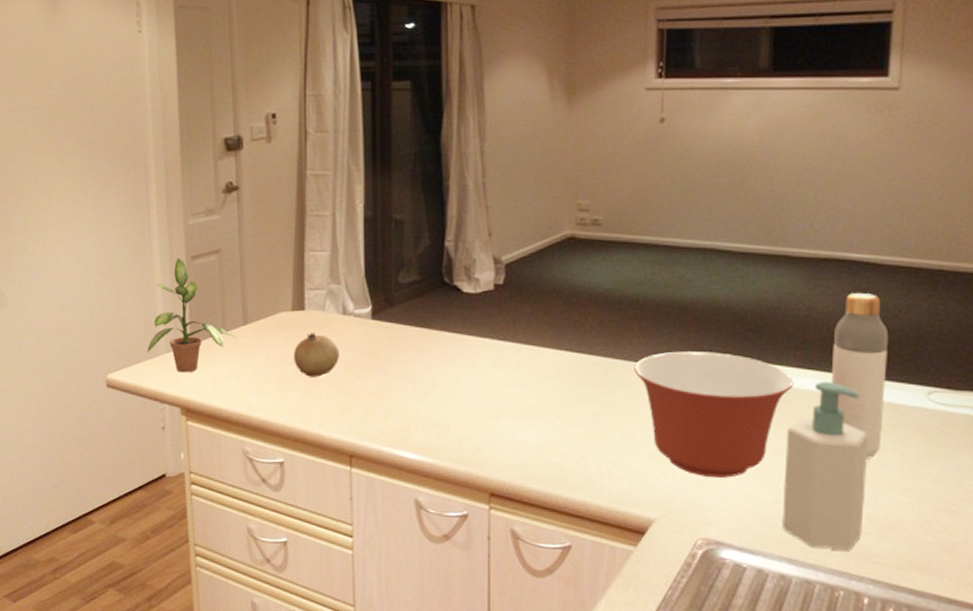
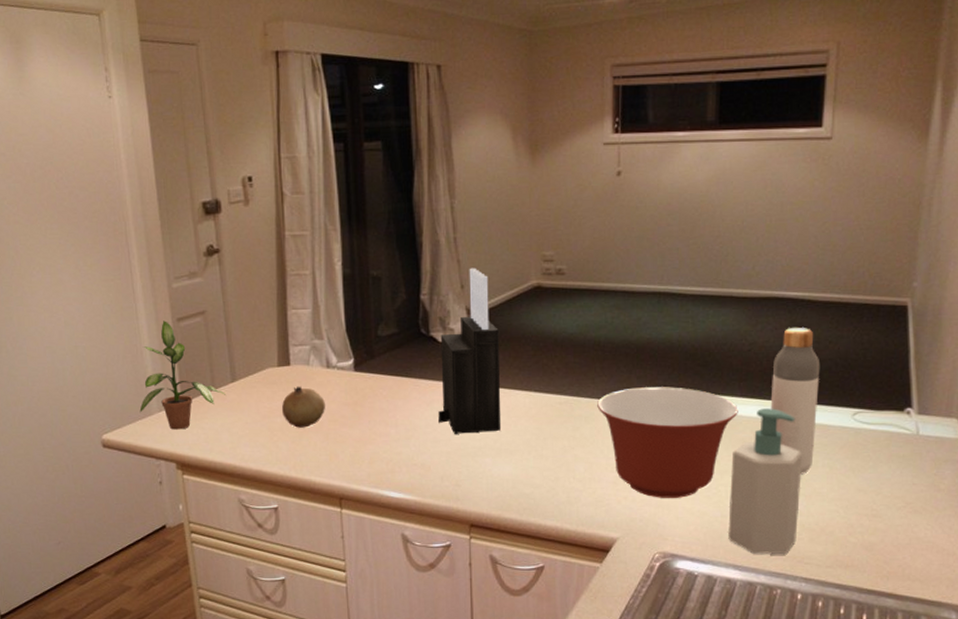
knife block: none [460,214,529,393] -> present [438,267,502,434]

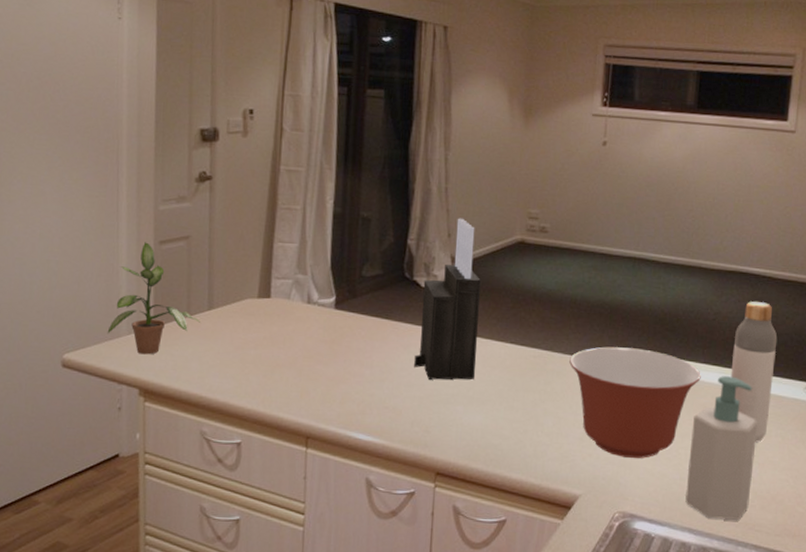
fruit: present [281,386,326,428] -> none [256,319,303,362]

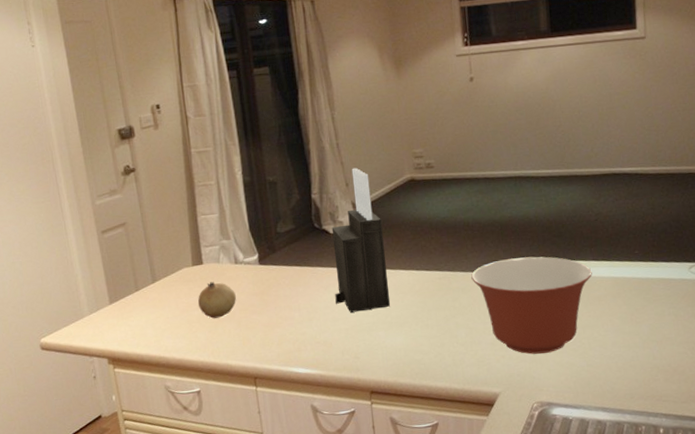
potted plant: present [107,242,200,355] -> none [72,234,148,329]
fruit: none [256,319,303,362] -> present [197,282,237,319]
soap bottle: present [685,376,758,520] -> none [591,268,654,397]
bottle: present [730,301,778,443] -> none [617,197,661,324]

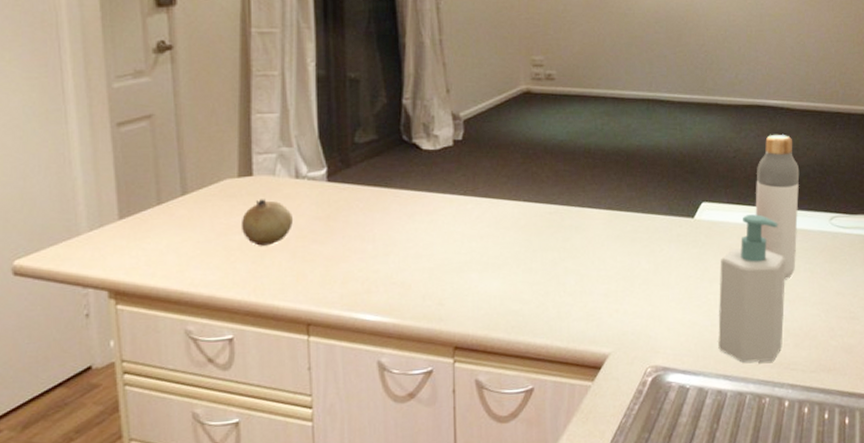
knife block: present [331,167,391,313] -> none [421,71,489,248]
mixing bowl: present [471,256,592,354] -> none [588,194,725,310]
soap bottle: none [591,268,654,397] -> present [718,214,786,363]
bottle: none [617,197,661,324] -> present [755,135,800,280]

